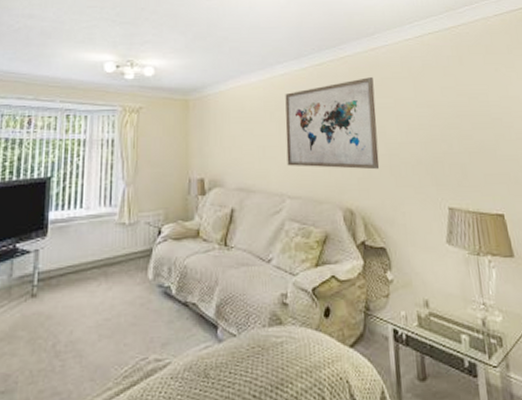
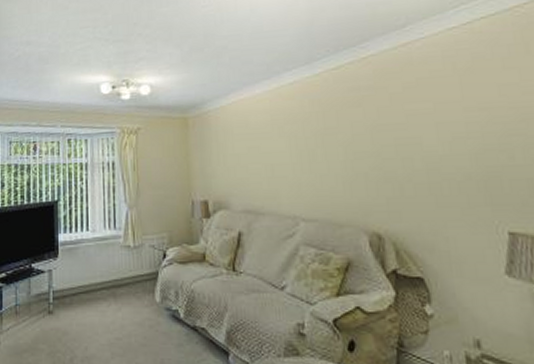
wall art: present [285,77,380,170] -> none [295,79,415,188]

